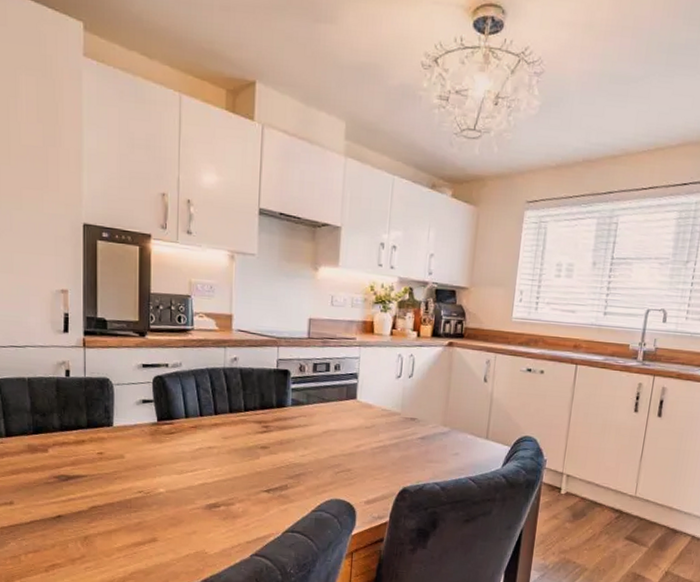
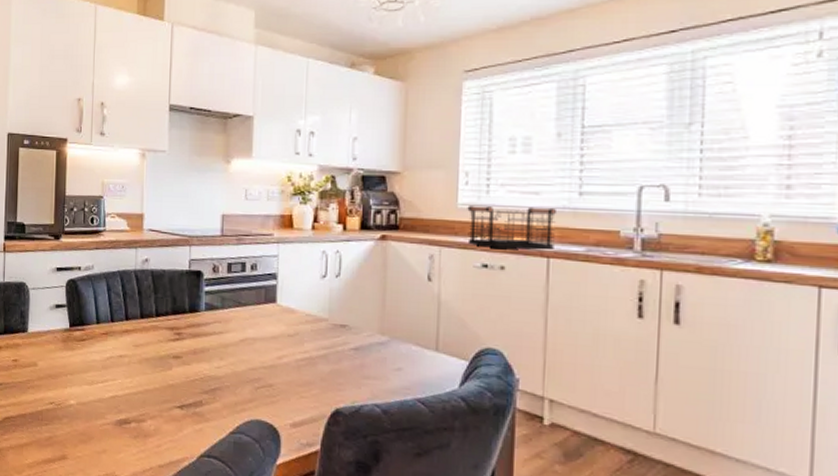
dish rack: none [518,320,587,358] -> present [467,206,558,250]

